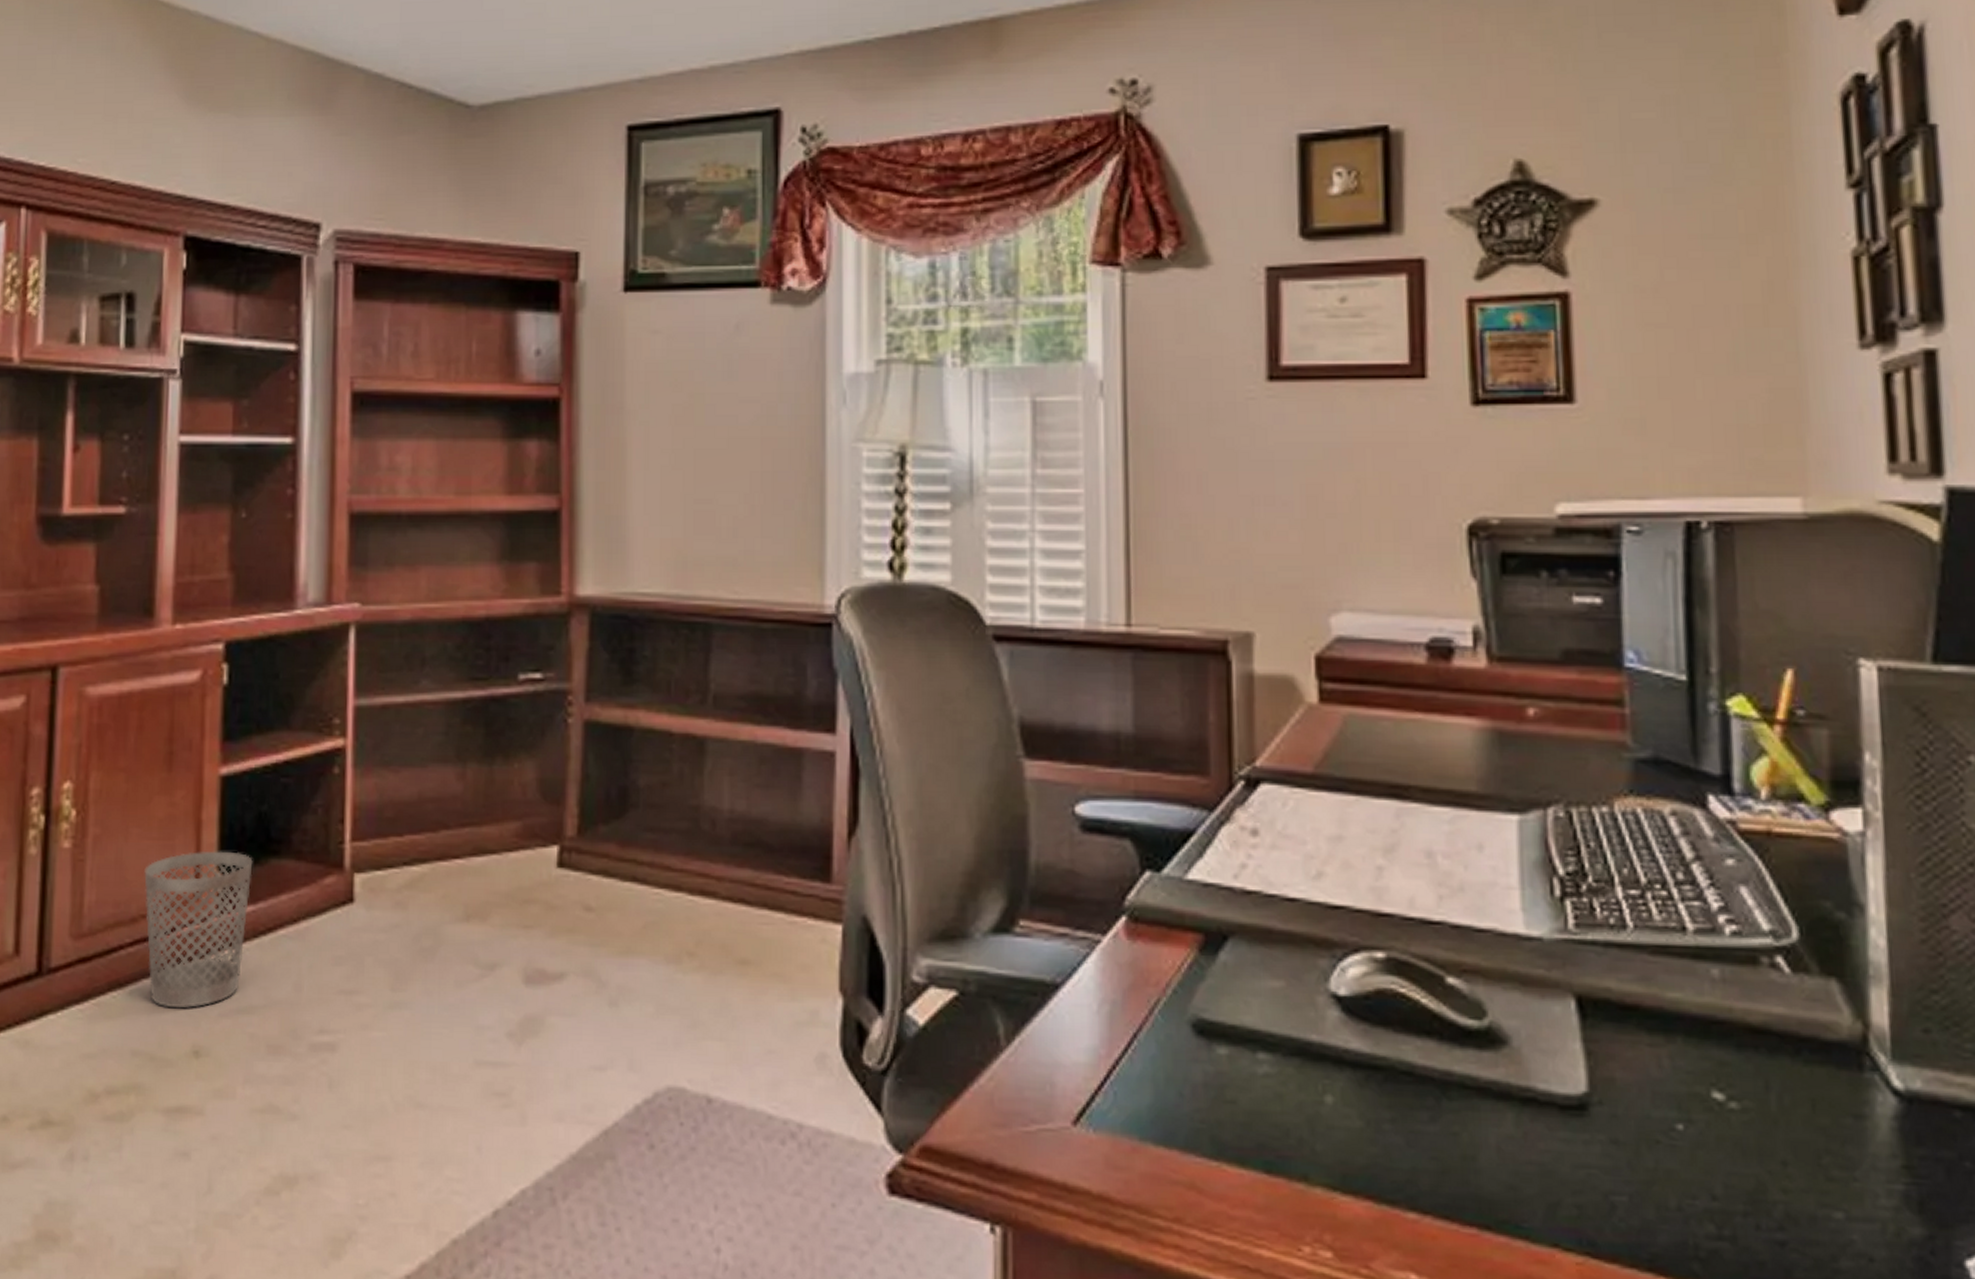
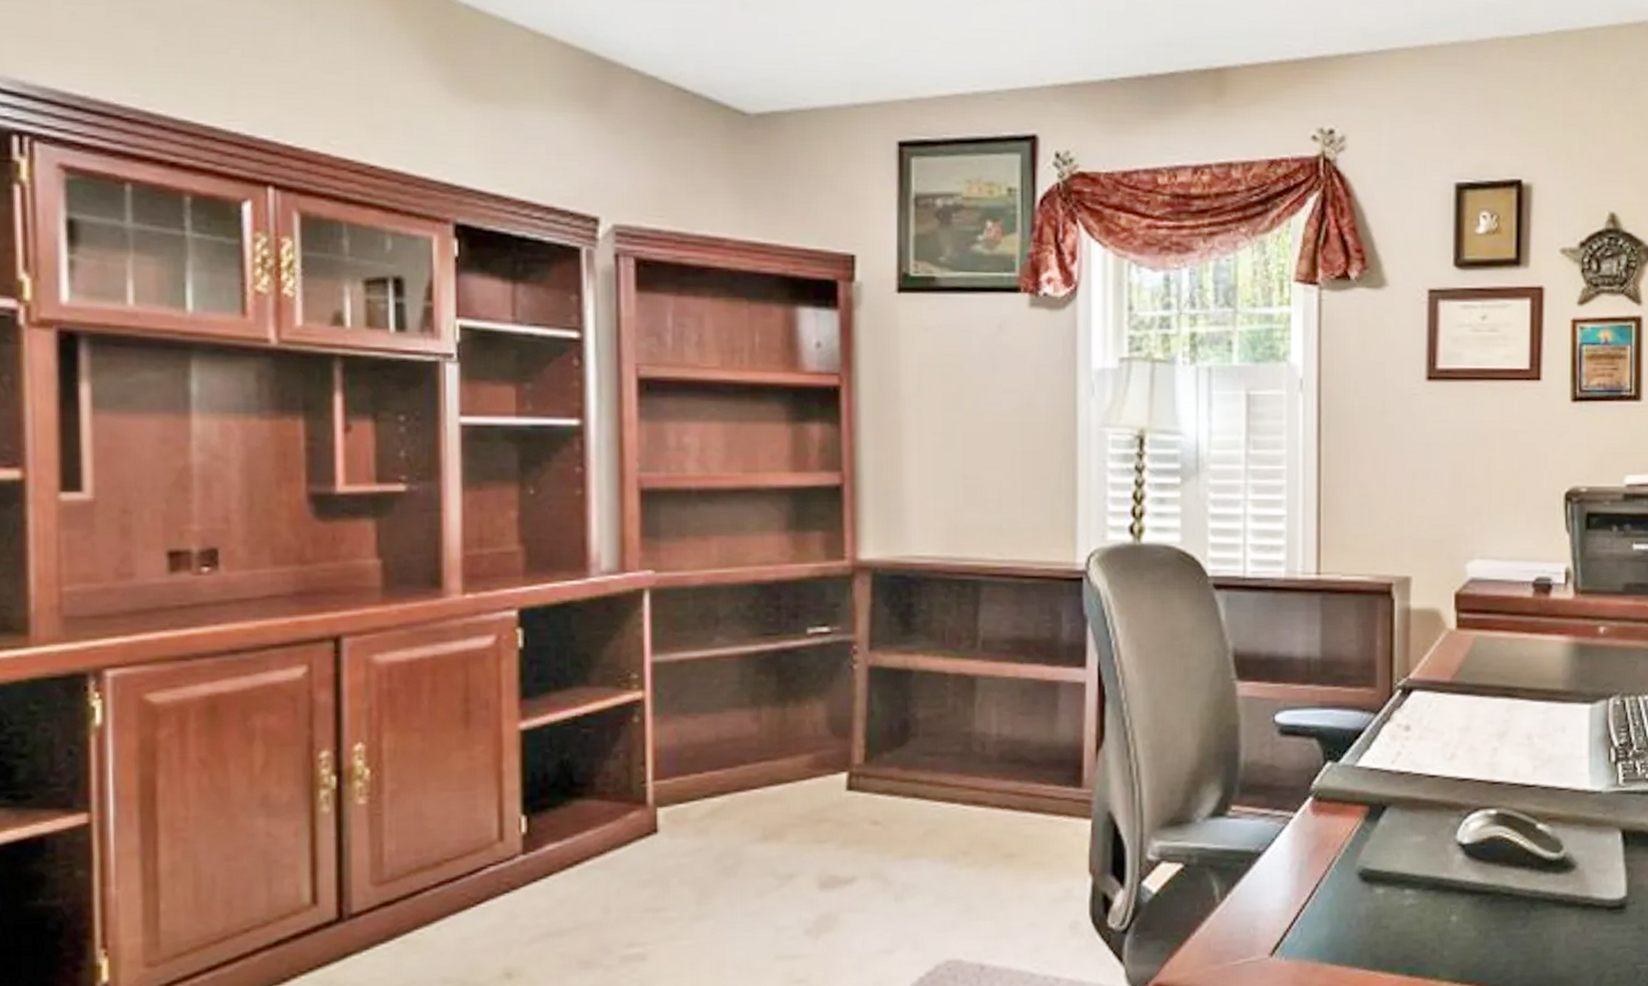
wastebasket: present [144,851,253,1009] -> none [446,797,557,938]

